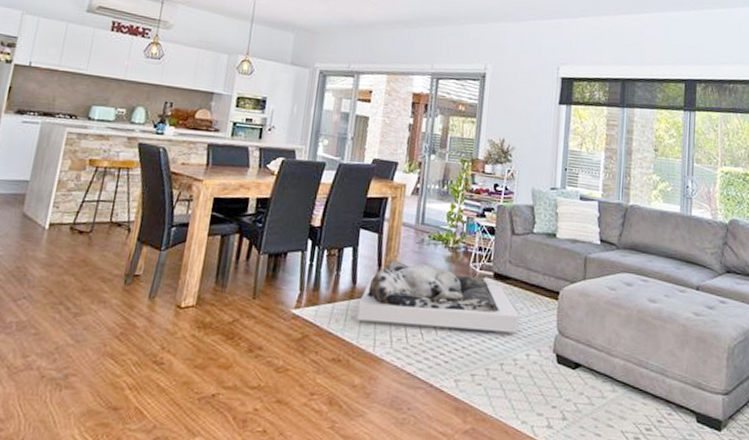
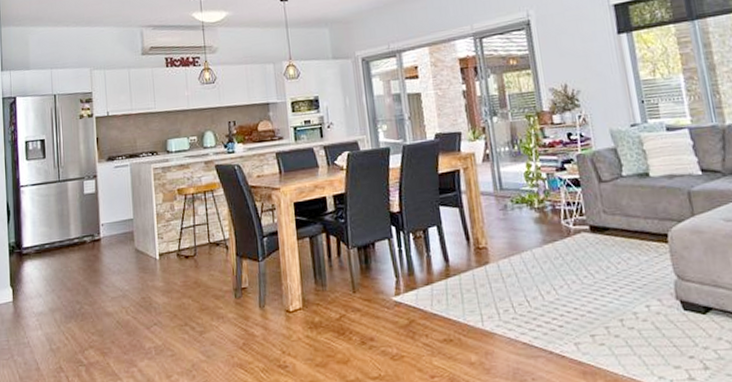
dog bed: present [356,259,519,333] -> none [456,230,631,298]

